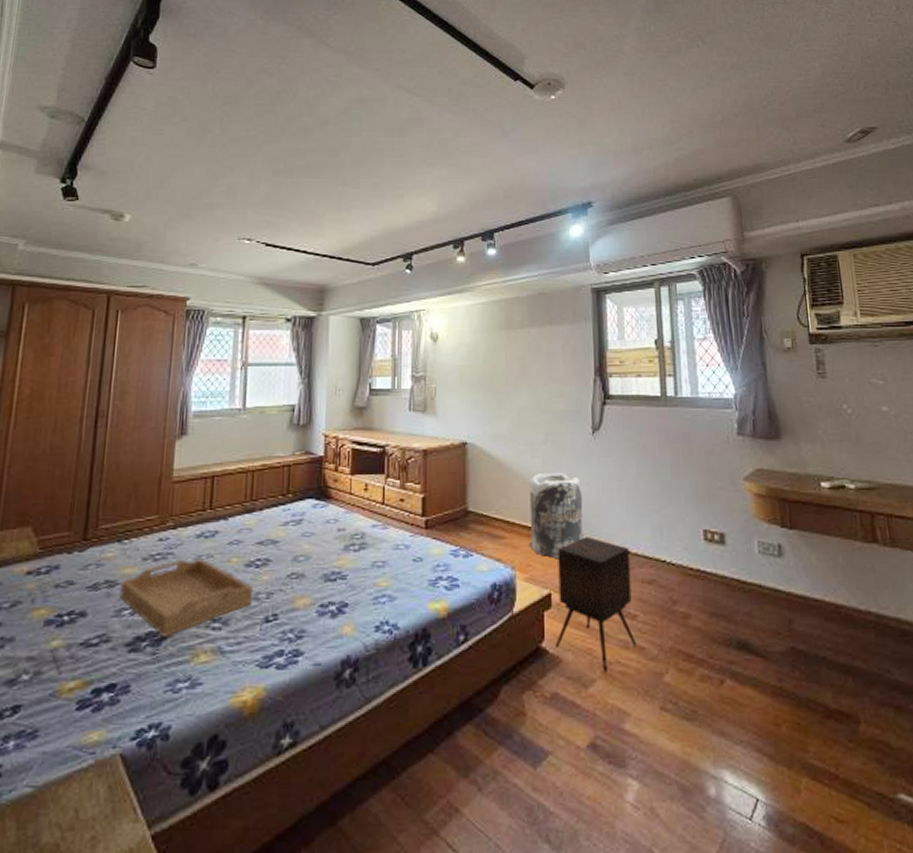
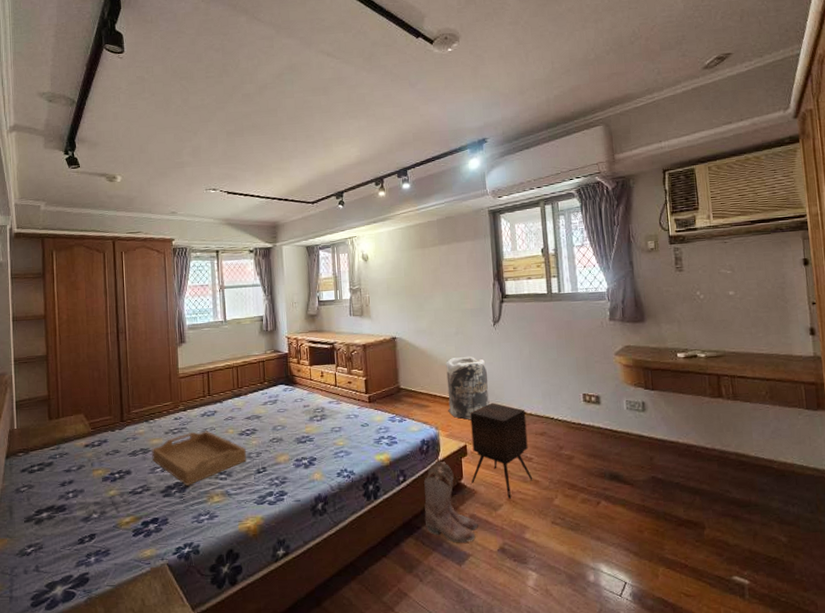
boots: none [489,615,562,734] -> present [423,462,478,543]

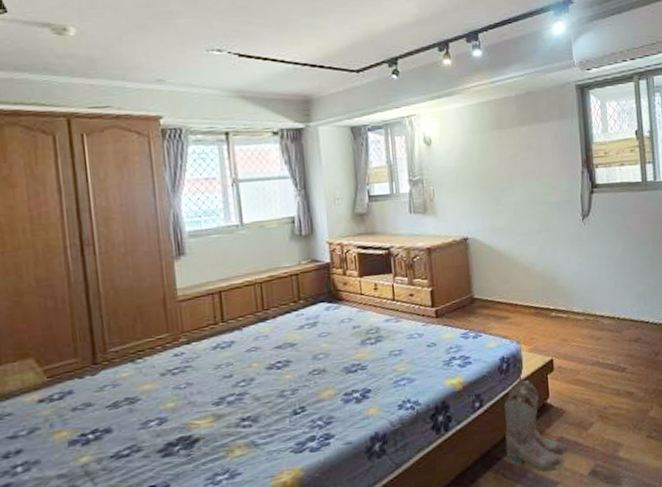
serving tray: present [152,431,247,486] -> none [142,367,279,440]
bag: present [446,356,490,420] -> none [528,256,579,330]
side table: present [470,403,533,499] -> none [556,309,627,416]

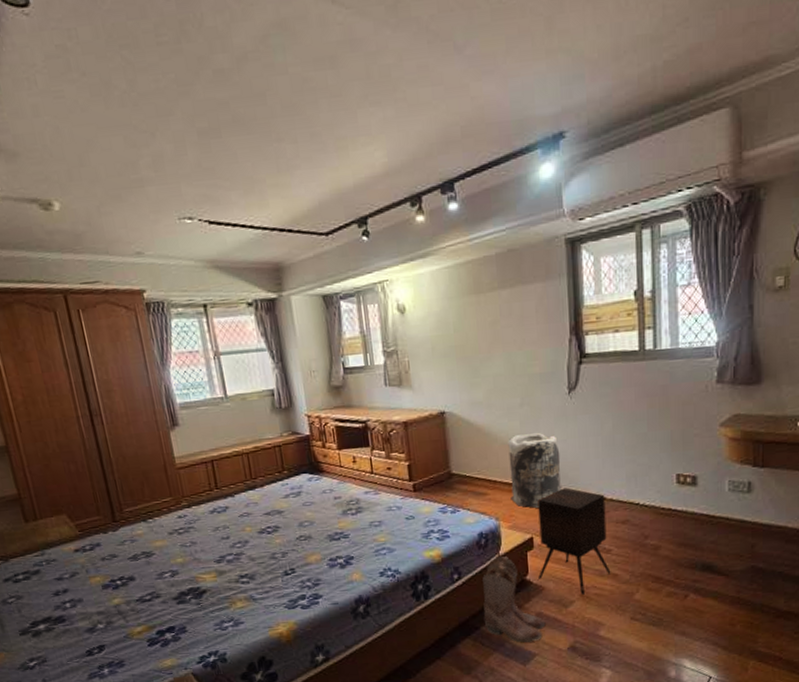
bag: none [528,256,579,330] -> present [508,432,562,508]
side table: none [556,309,627,416] -> present [537,487,611,595]

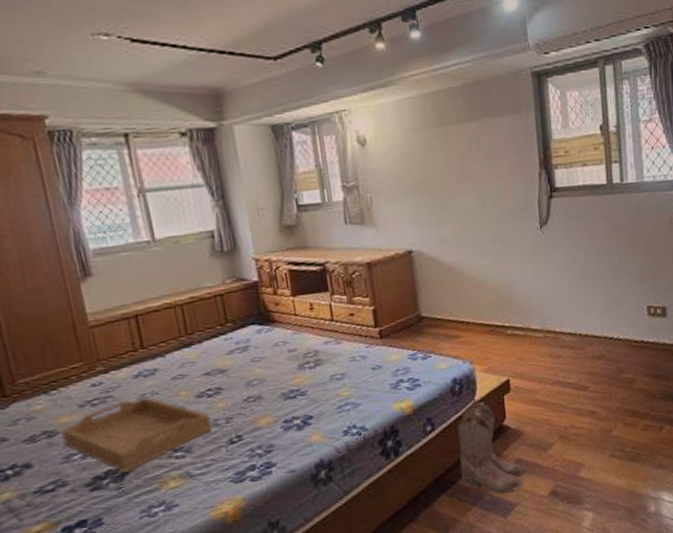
serving tray: none [155,529,272,591] -> present [61,396,213,473]
bag: present [508,432,562,508] -> none [480,269,537,349]
side table: present [537,487,611,595] -> none [513,325,589,436]

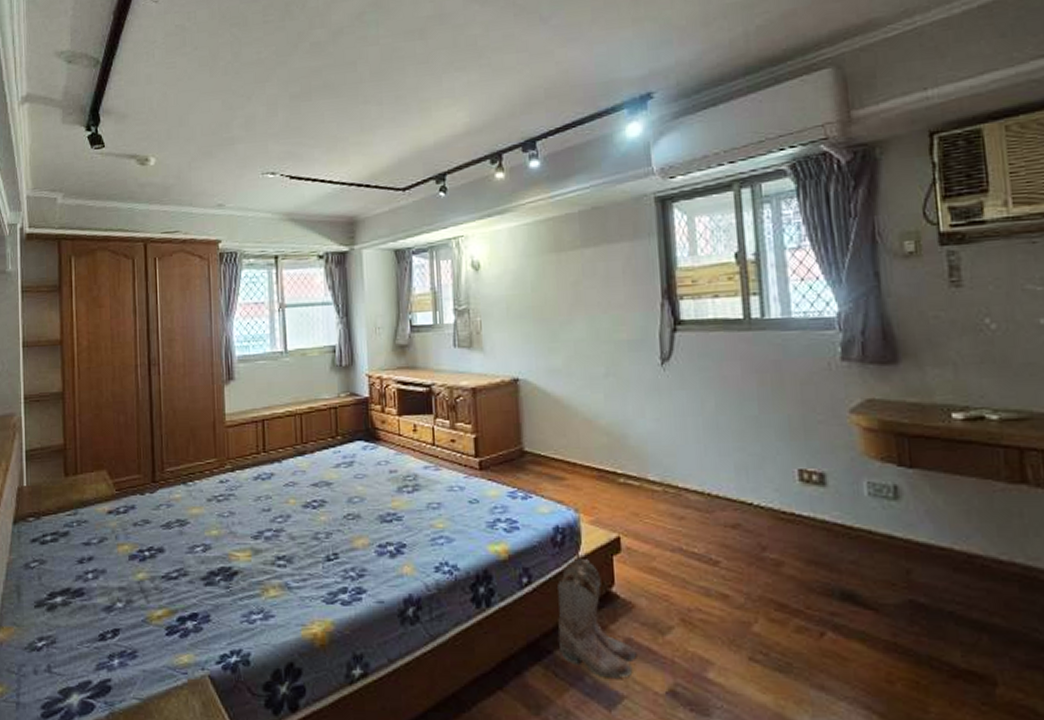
serving tray: present [61,396,213,473] -> none [190,499,313,572]

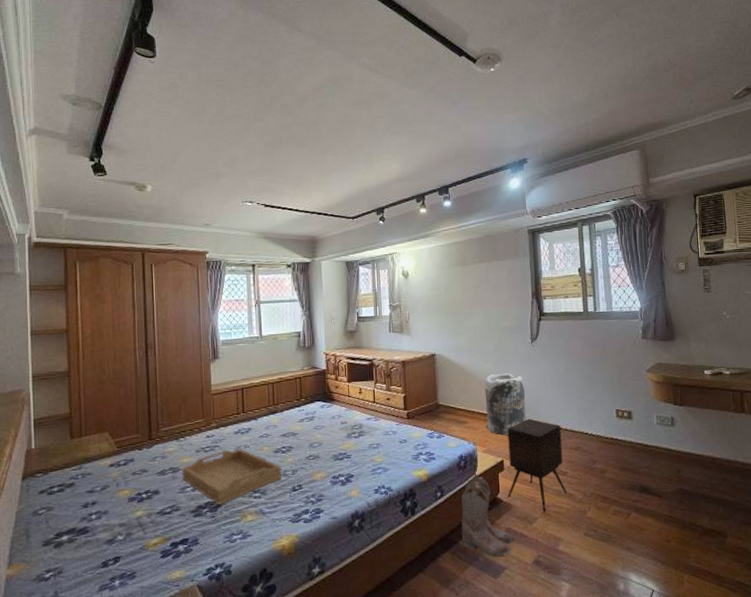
serving tray: none [190,499,313,572] -> present [182,448,283,505]
bag: none [590,408,656,500] -> present [484,372,527,435]
side table: none [625,477,720,619] -> present [507,418,567,512]

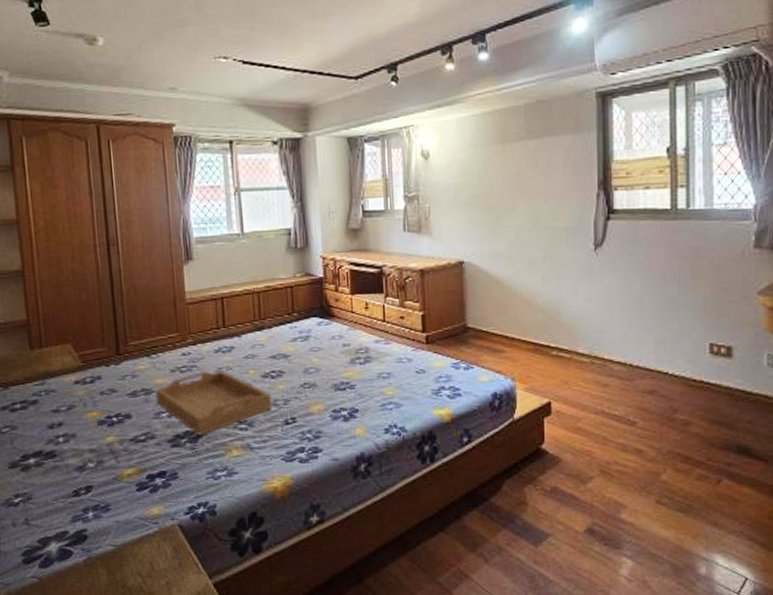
boots: present [460,477,514,557] -> none [493,421,561,520]
bag: present [484,372,527,435] -> none [528,288,584,370]
side table: present [507,418,567,512] -> none [555,350,635,471]

